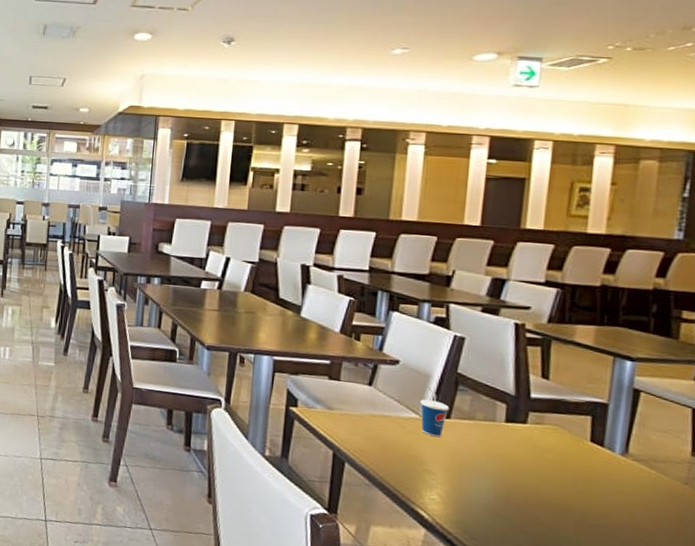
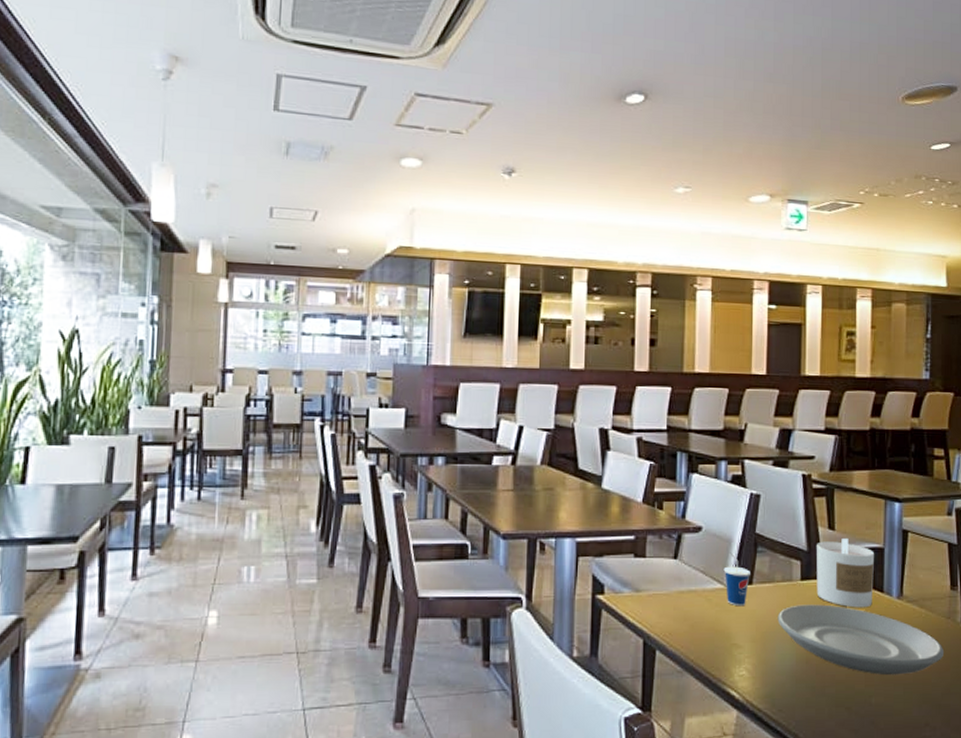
plate: none [476,444,676,531] -> present [777,604,943,676]
candle: none [522,388,597,459] -> present [816,539,875,608]

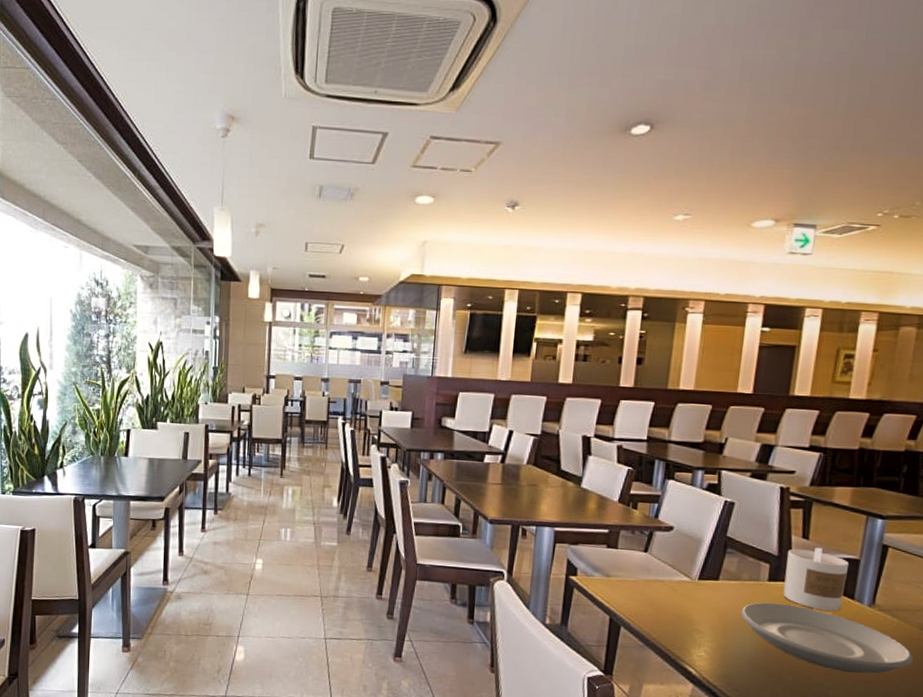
cup: present [723,552,750,607] -> none [691,551,718,598]

